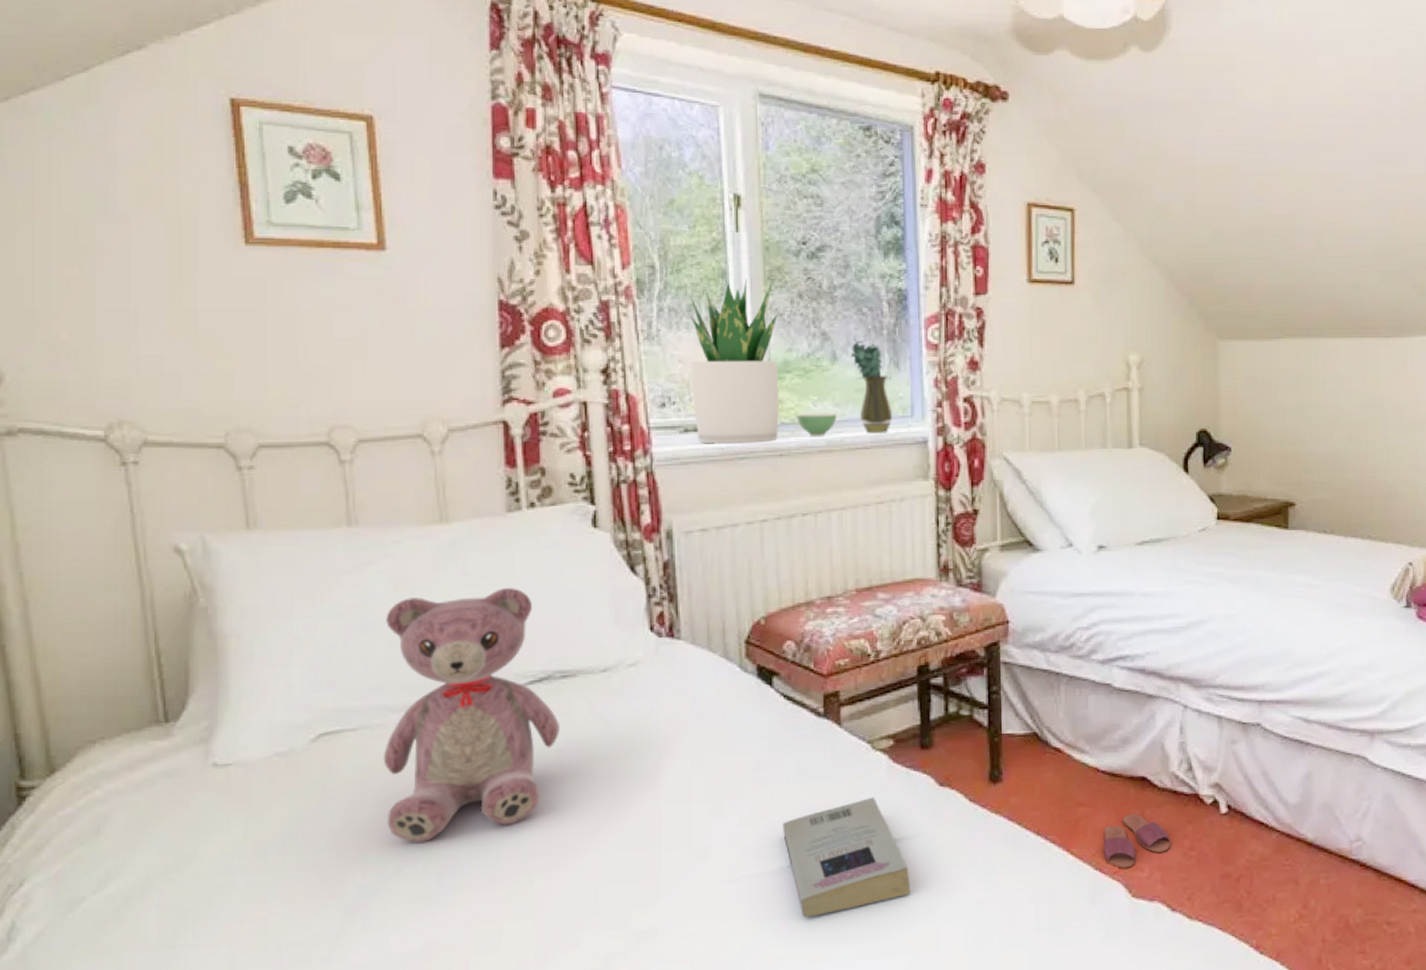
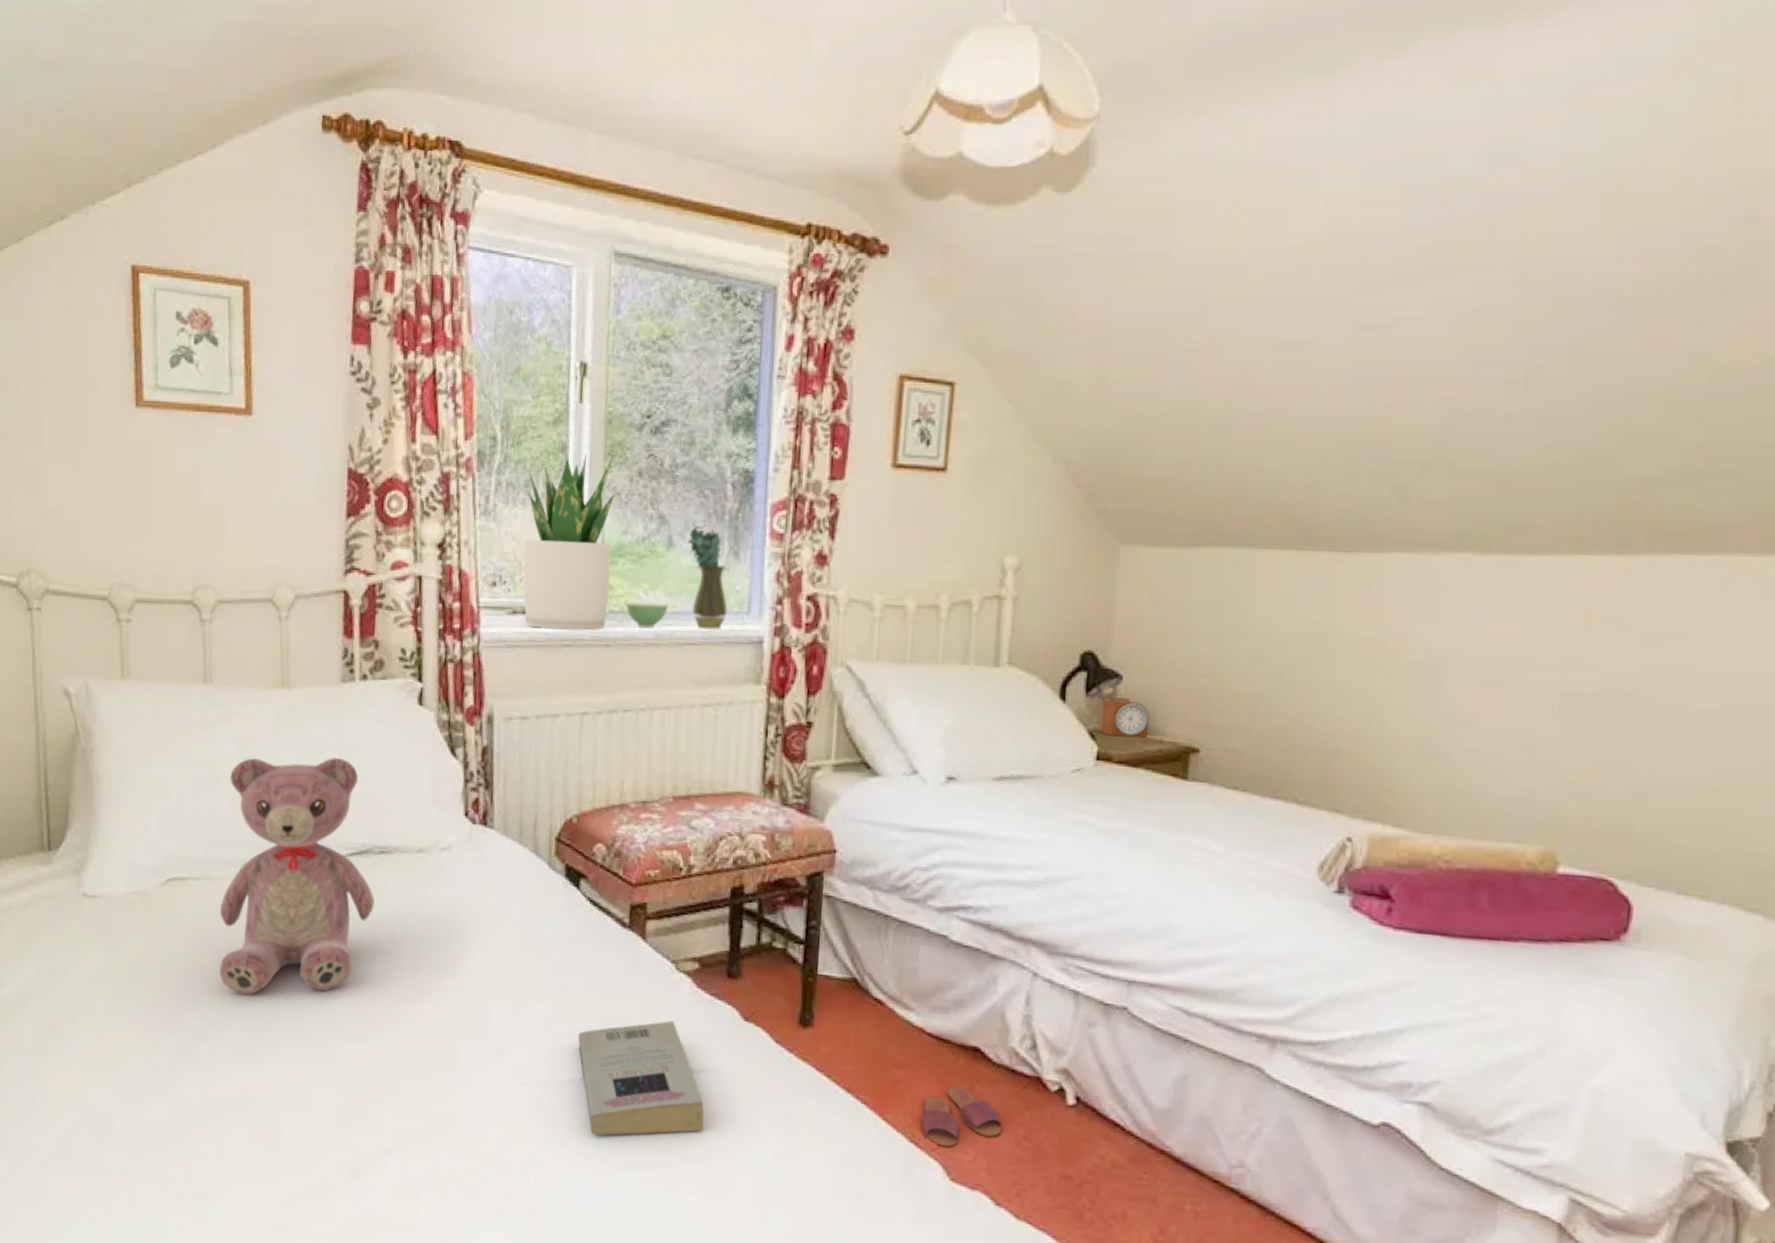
alarm clock: none [1217,465,1255,499] -> present [1100,696,1150,738]

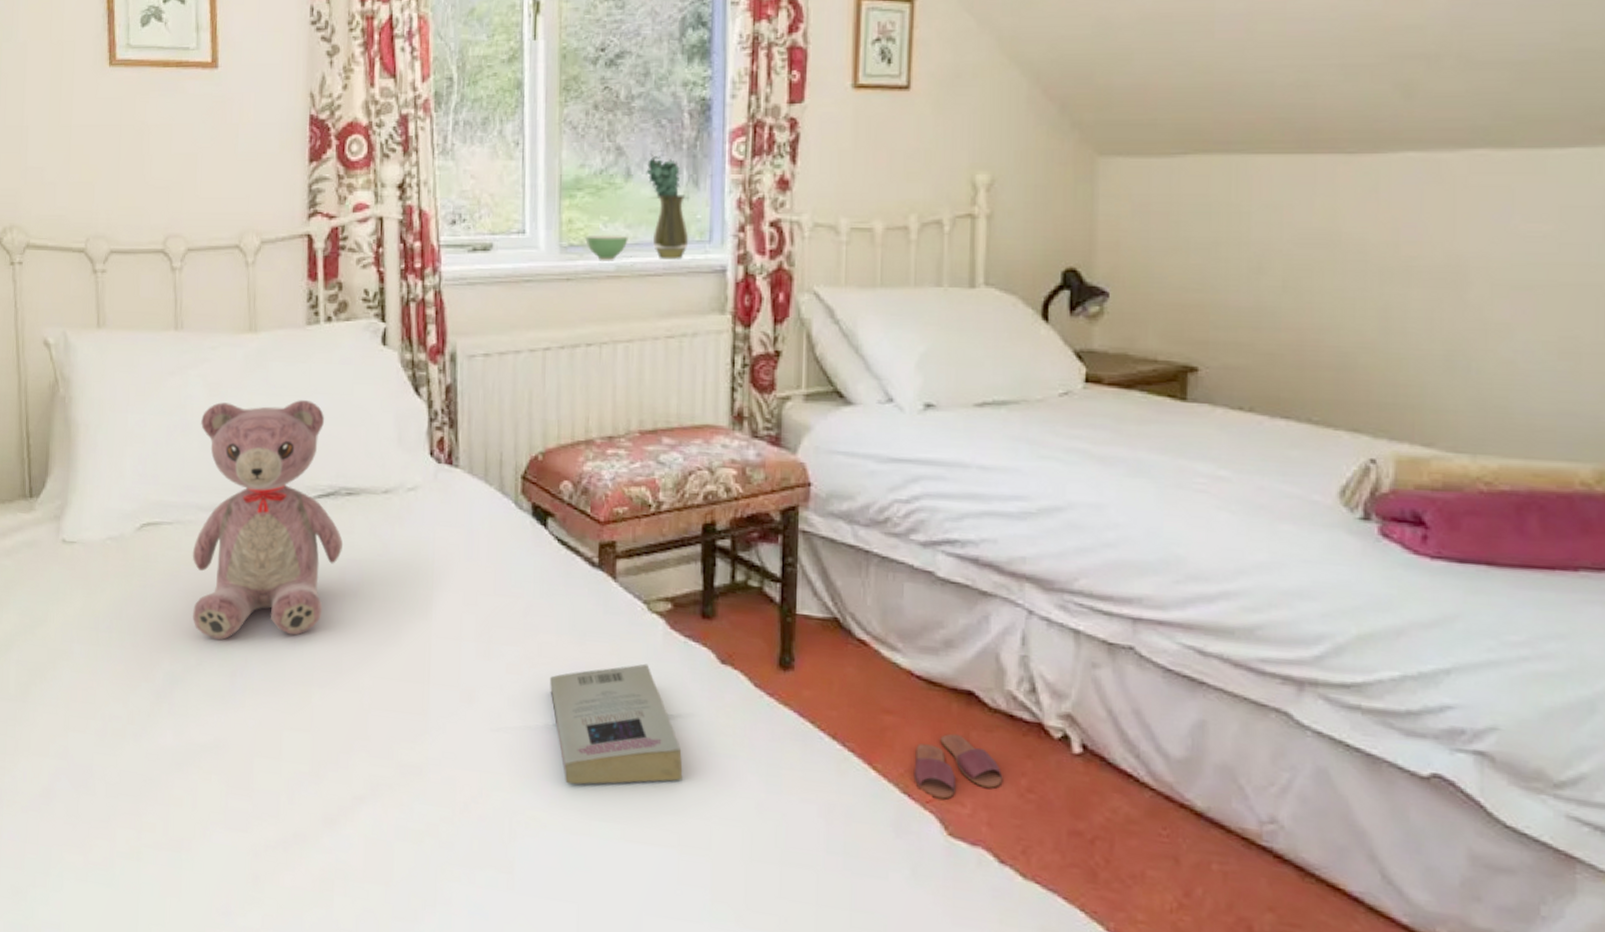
planter: present [522,454,615,631] -> none [482,89,572,266]
alarm clock: present [1100,696,1150,738] -> none [1088,314,1141,358]

